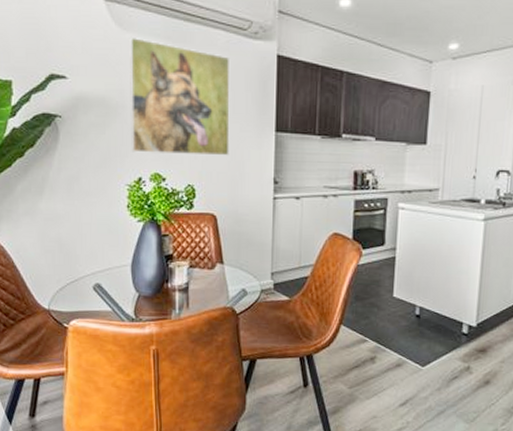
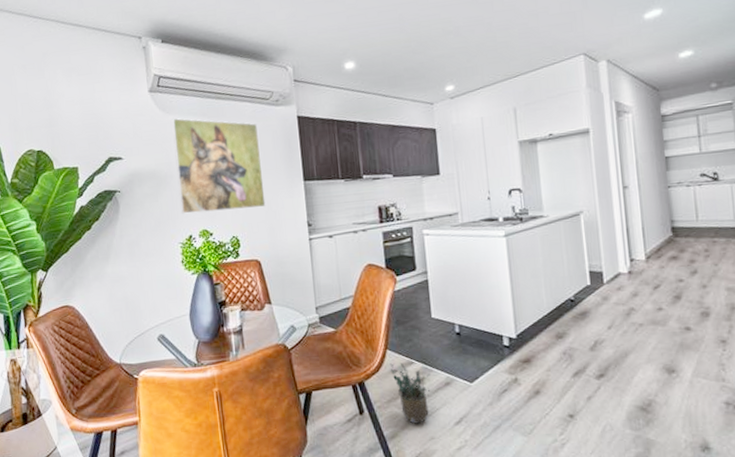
potted plant: none [341,339,383,402] -> present [389,362,431,424]

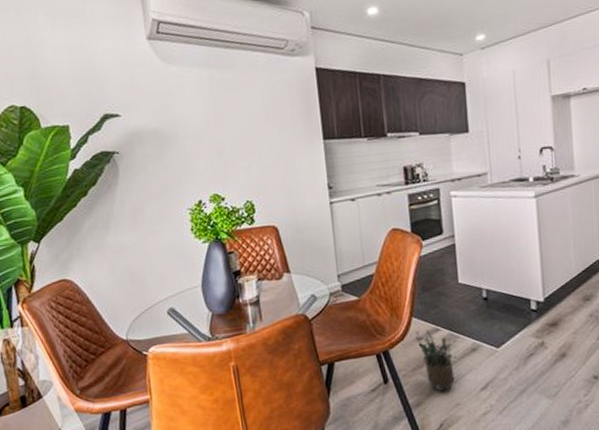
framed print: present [172,118,266,214] -> none [174,69,282,177]

